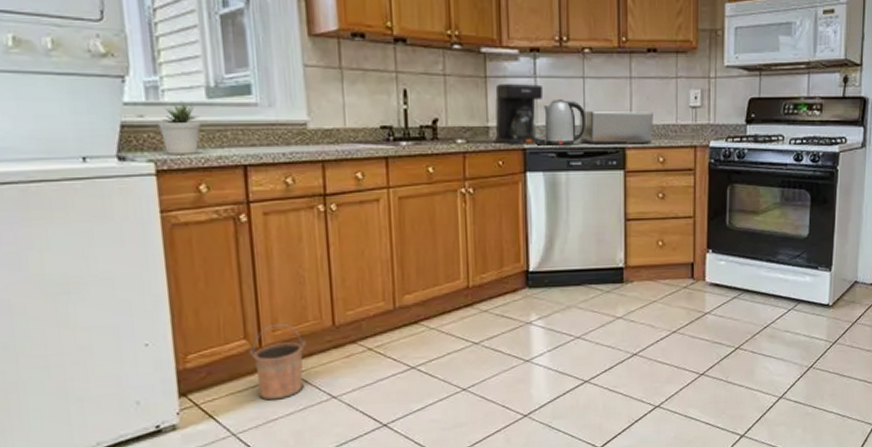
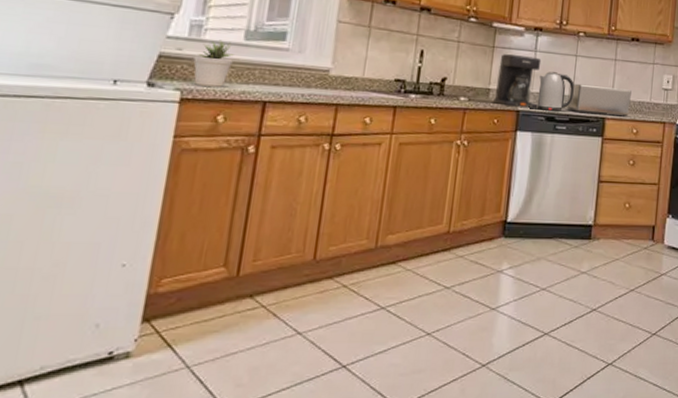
bucket: present [249,323,307,401] -> none [224,253,285,332]

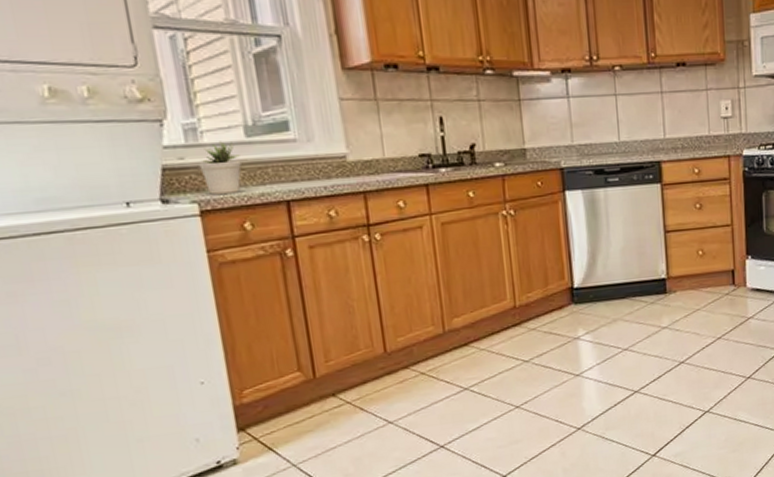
coffee maker: present [493,53,542,110] -> none [529,104,583,166]
kettle: present [536,71,575,112] -> none [578,118,621,164]
toaster: present [567,83,631,117] -> none [613,124,687,160]

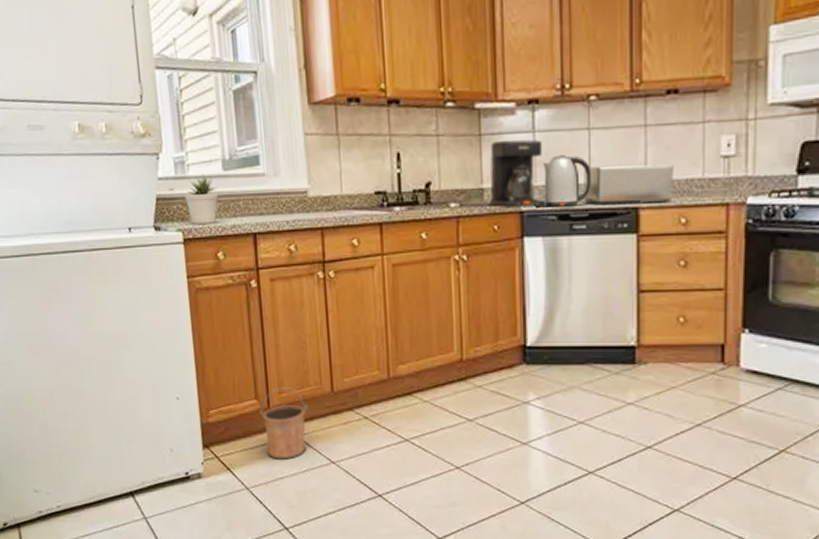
bucket: none [303,354,361,430] -> present [259,386,309,460]
coffee maker: none [529,104,583,166] -> present [490,139,546,209]
kettle: none [578,118,621,164] -> present [543,155,592,207]
toaster: none [613,124,687,160] -> present [584,164,673,205]

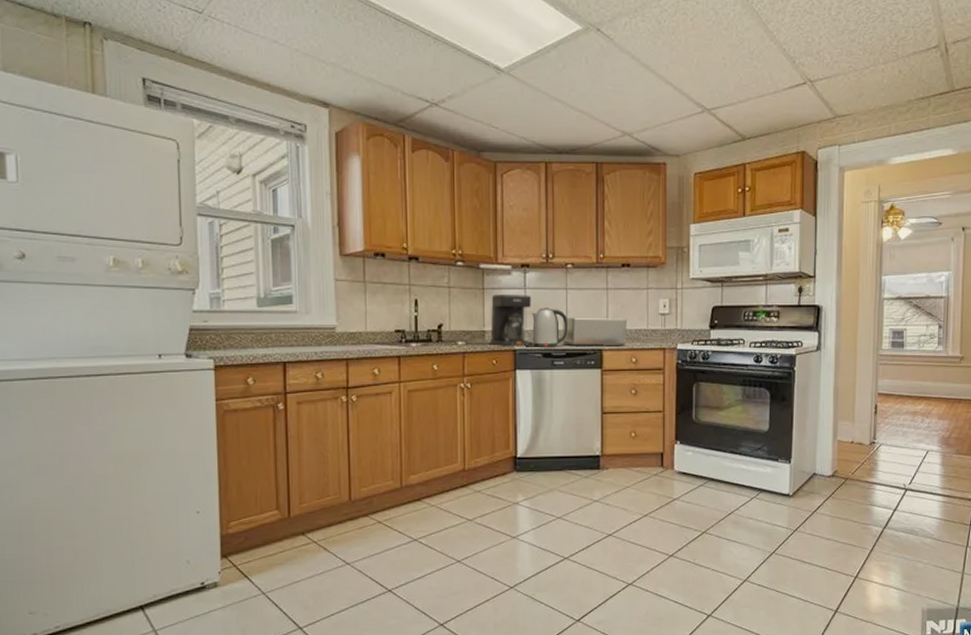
potted plant: present [185,174,218,224] -> none [218,309,251,353]
bucket: present [259,386,309,460] -> none [280,497,328,564]

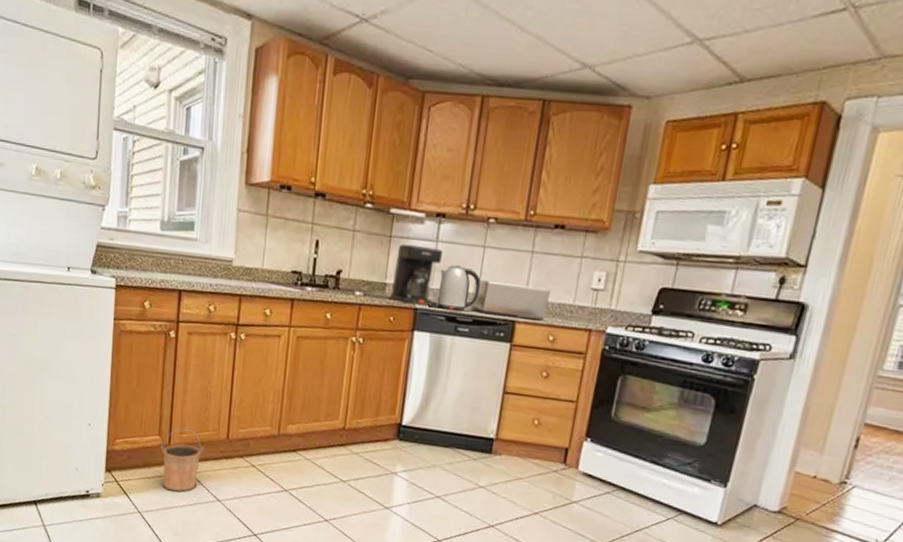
bucket: none [280,497,328,564] -> present [160,428,205,492]

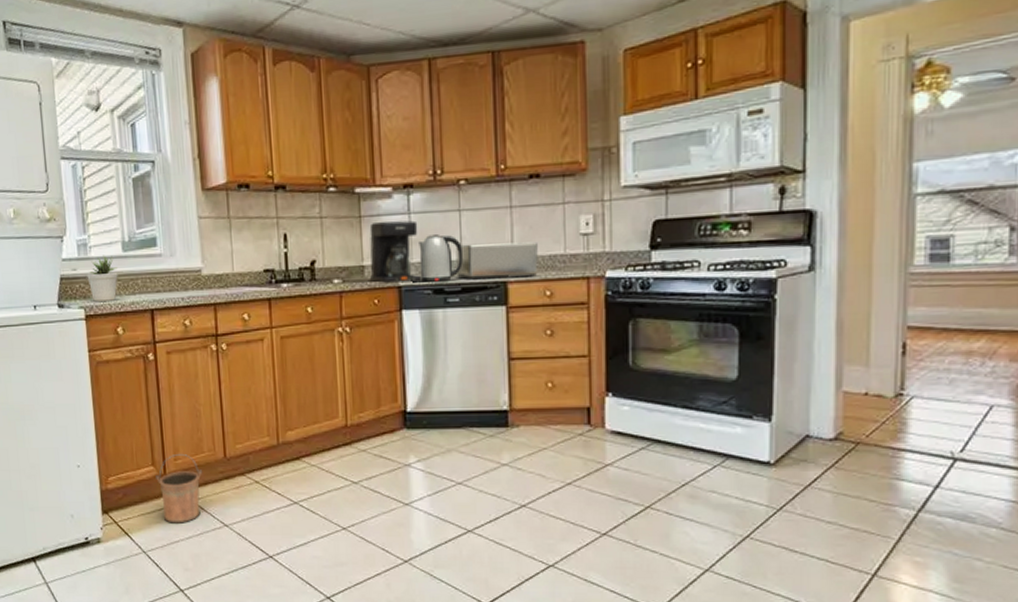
potted plant: none [123,230,153,275] -> present [87,255,118,301]

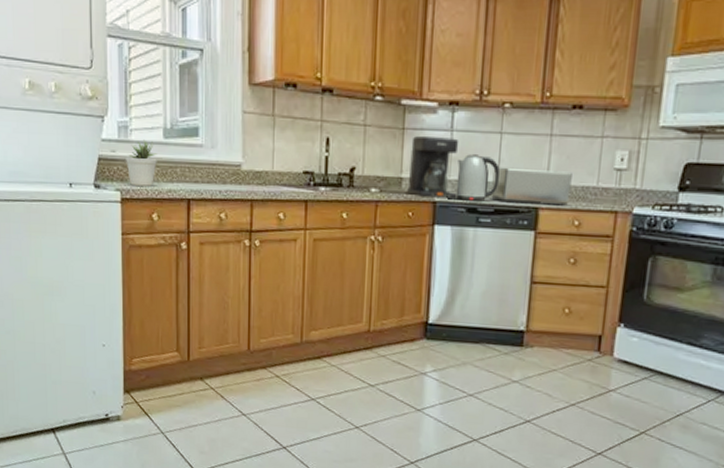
bucket: present [156,453,203,523] -> none [179,342,226,409]

